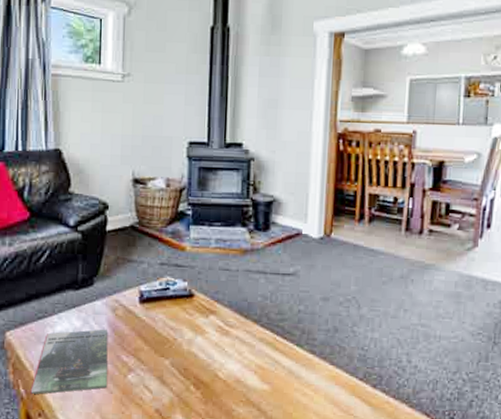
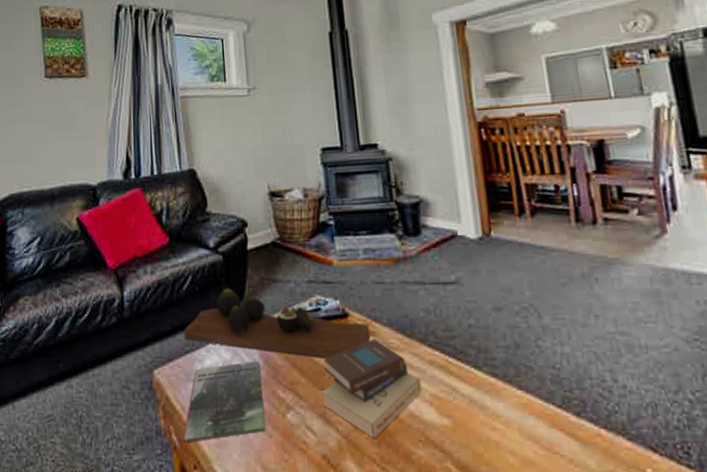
decorative tray: none [38,264,212,331] -> present [184,289,371,358]
books: none [161,316,250,398] -> present [322,338,423,439]

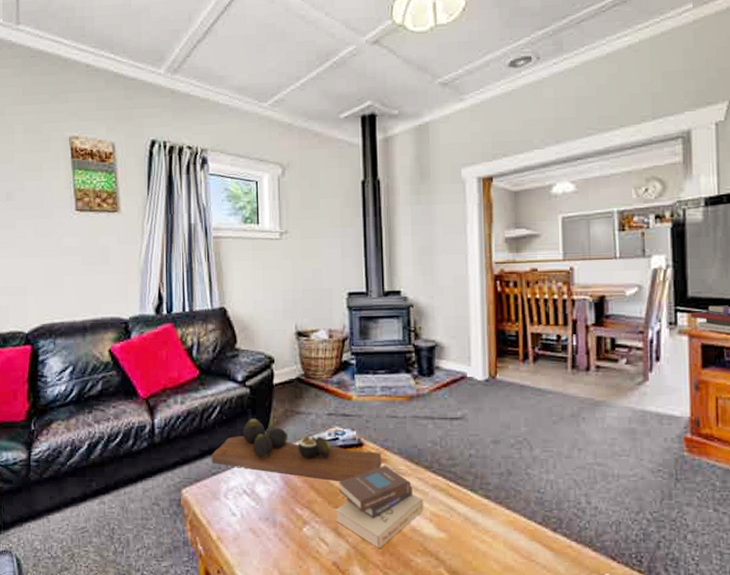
magazine: present [183,360,265,443] -> none [208,482,283,552]

